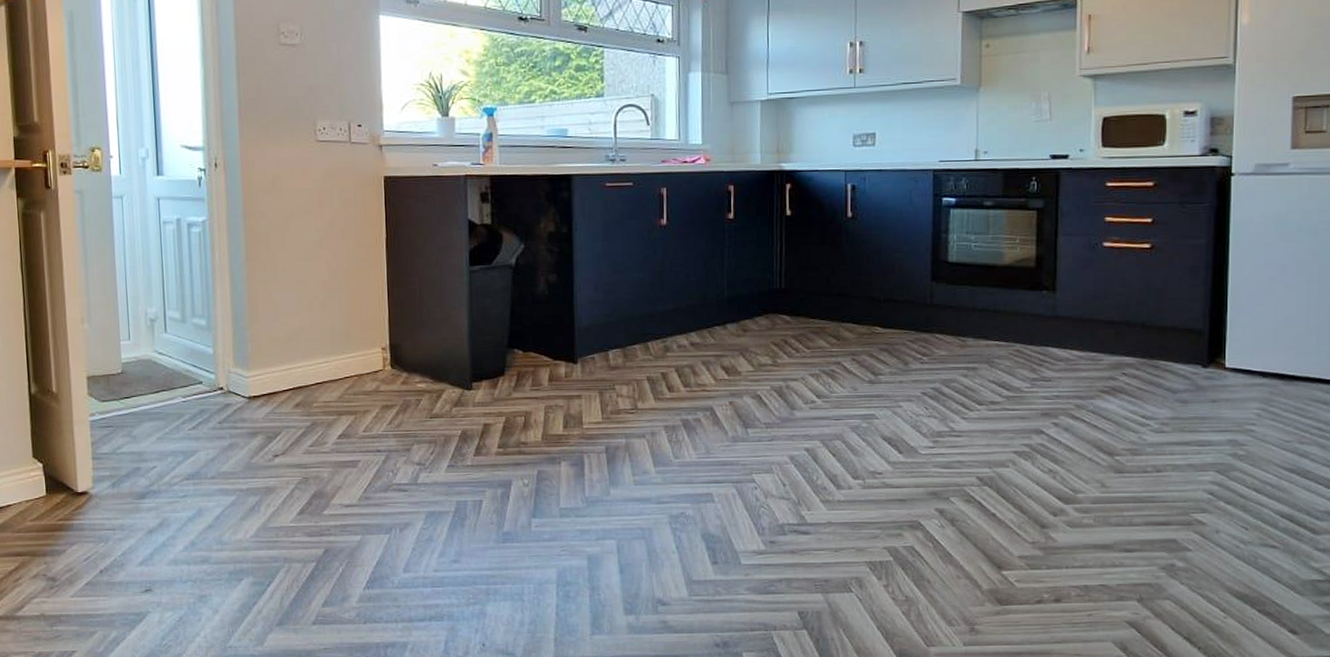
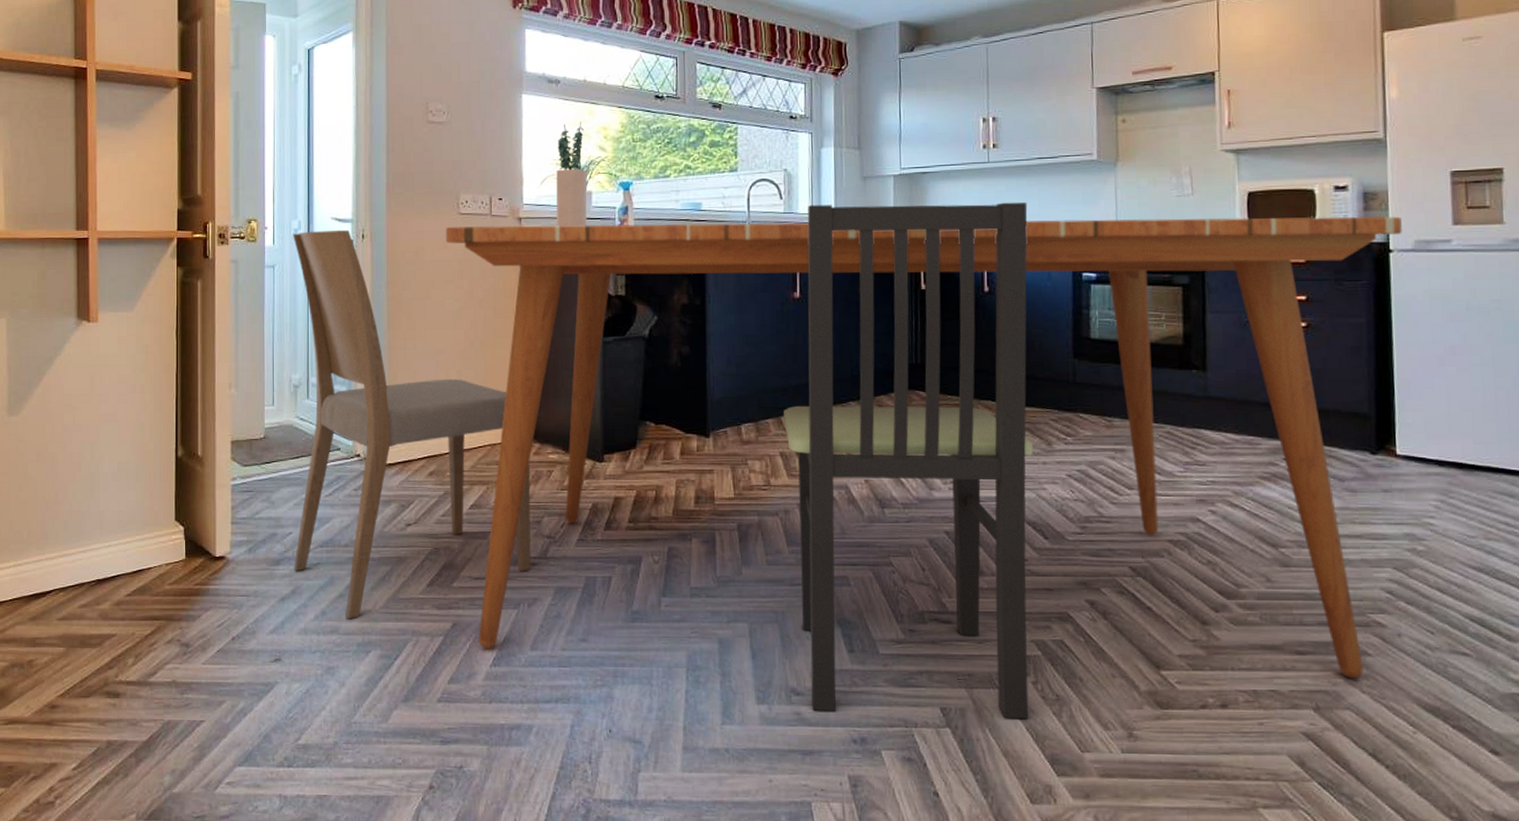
dining chair: none [140,158,402,549] -> present [293,229,531,619]
dining table: none [303,141,1244,572] -> present [446,216,1402,679]
vase: none [417,44,450,154] -> present [556,121,588,227]
dining chair: none [651,127,892,620] -> present [784,202,1034,719]

